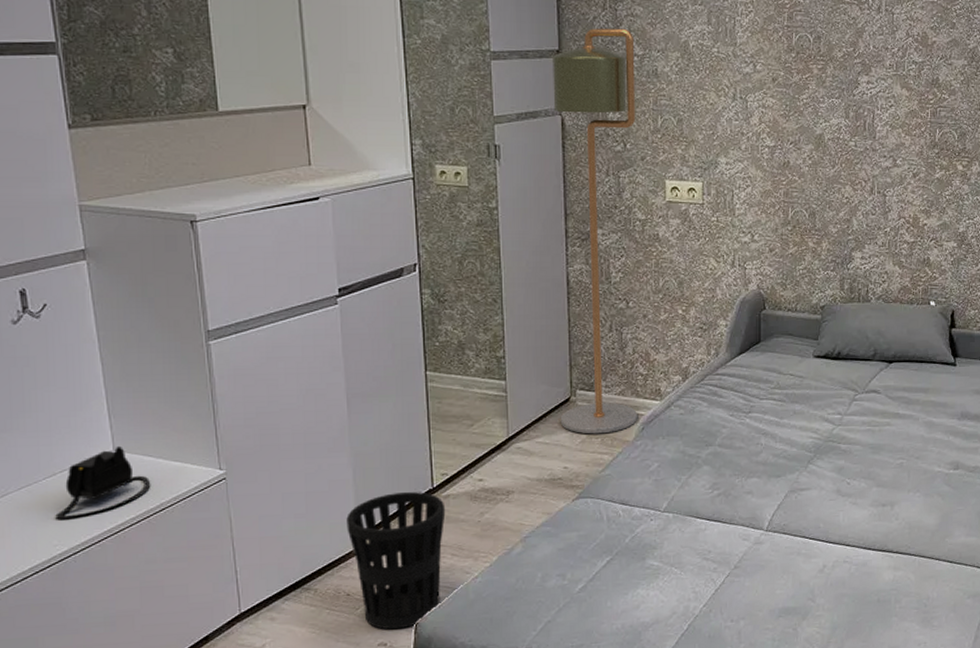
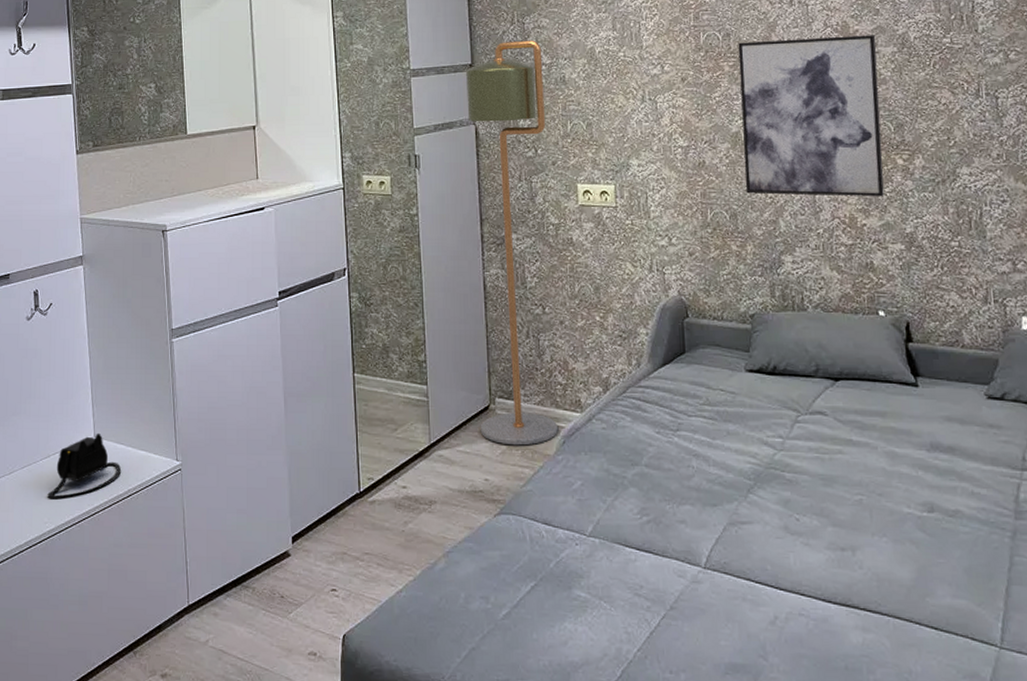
wastebasket: present [346,492,446,630] -> none [282,495,372,639]
wall art: none [825,46,950,200] -> present [738,35,884,197]

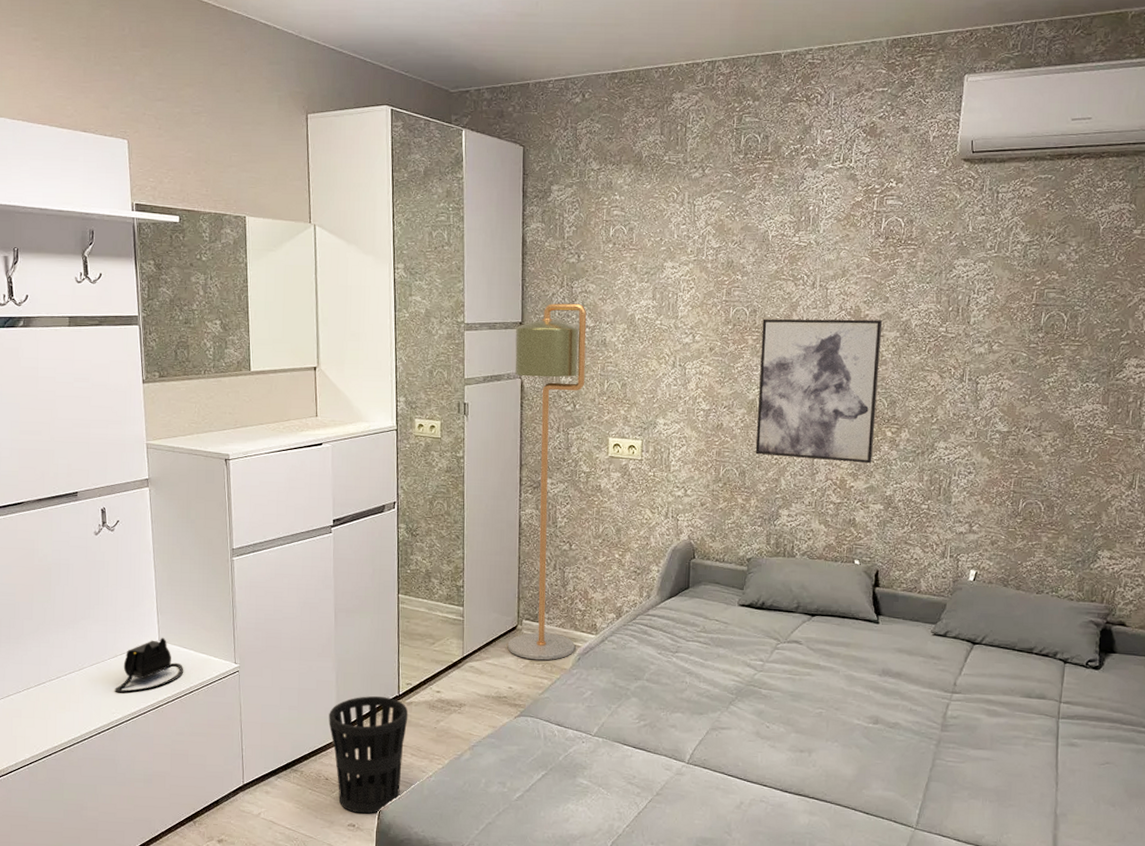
wastebasket: none [282,495,372,639] -> present [329,696,408,814]

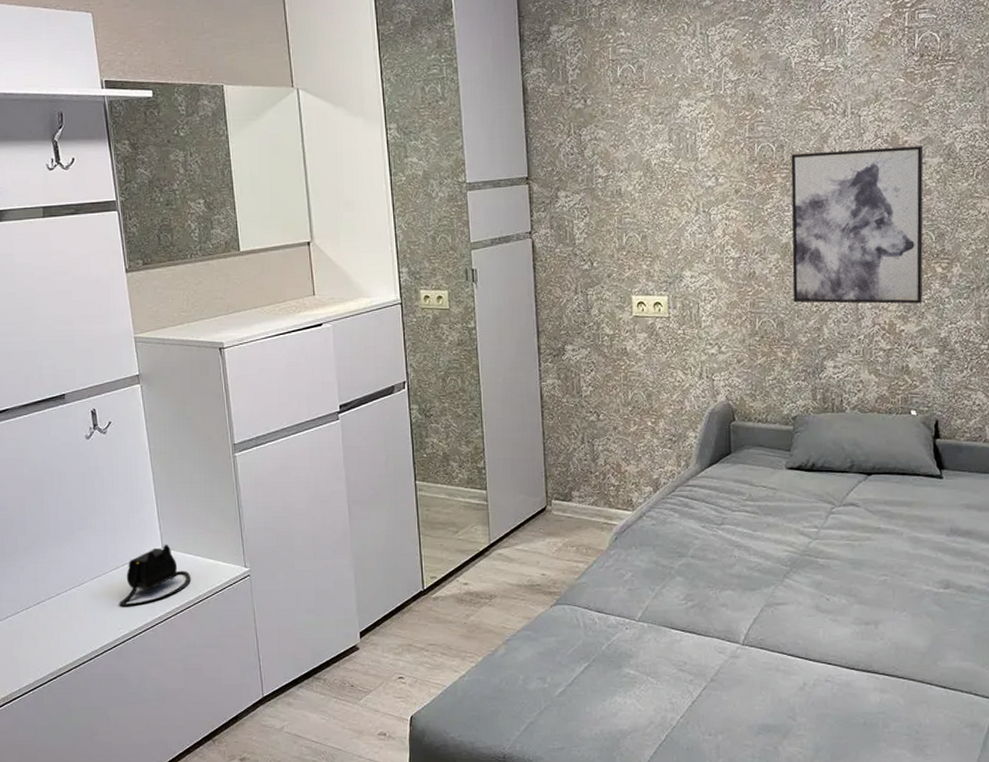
wastebasket: present [329,696,408,814] -> none [349,593,435,721]
floor lamp: present [507,303,587,661] -> none [523,152,612,543]

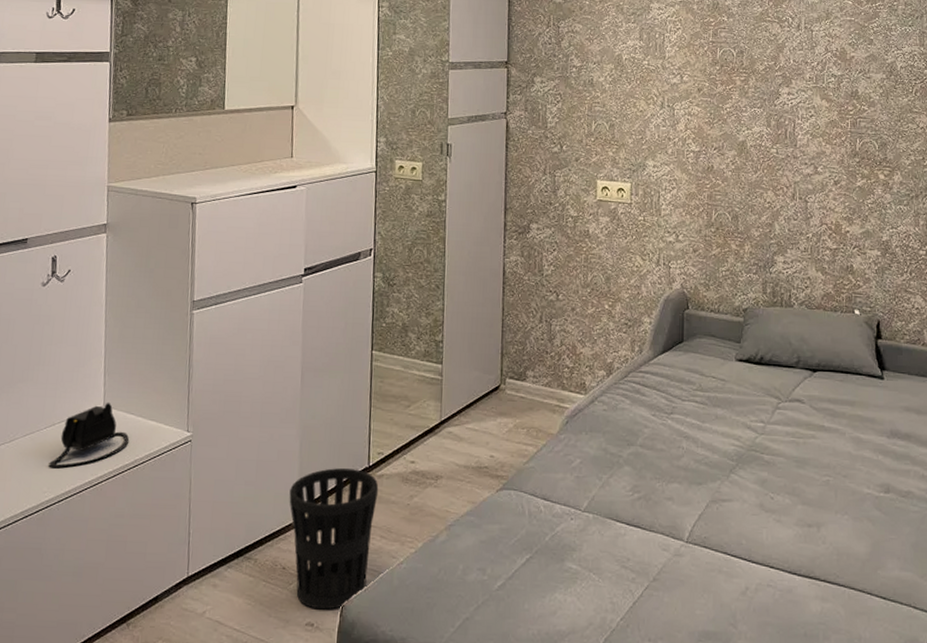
wastebasket: none [349,593,435,721] -> present [289,468,379,610]
wall art: present [791,146,924,304] -> none [747,60,869,208]

